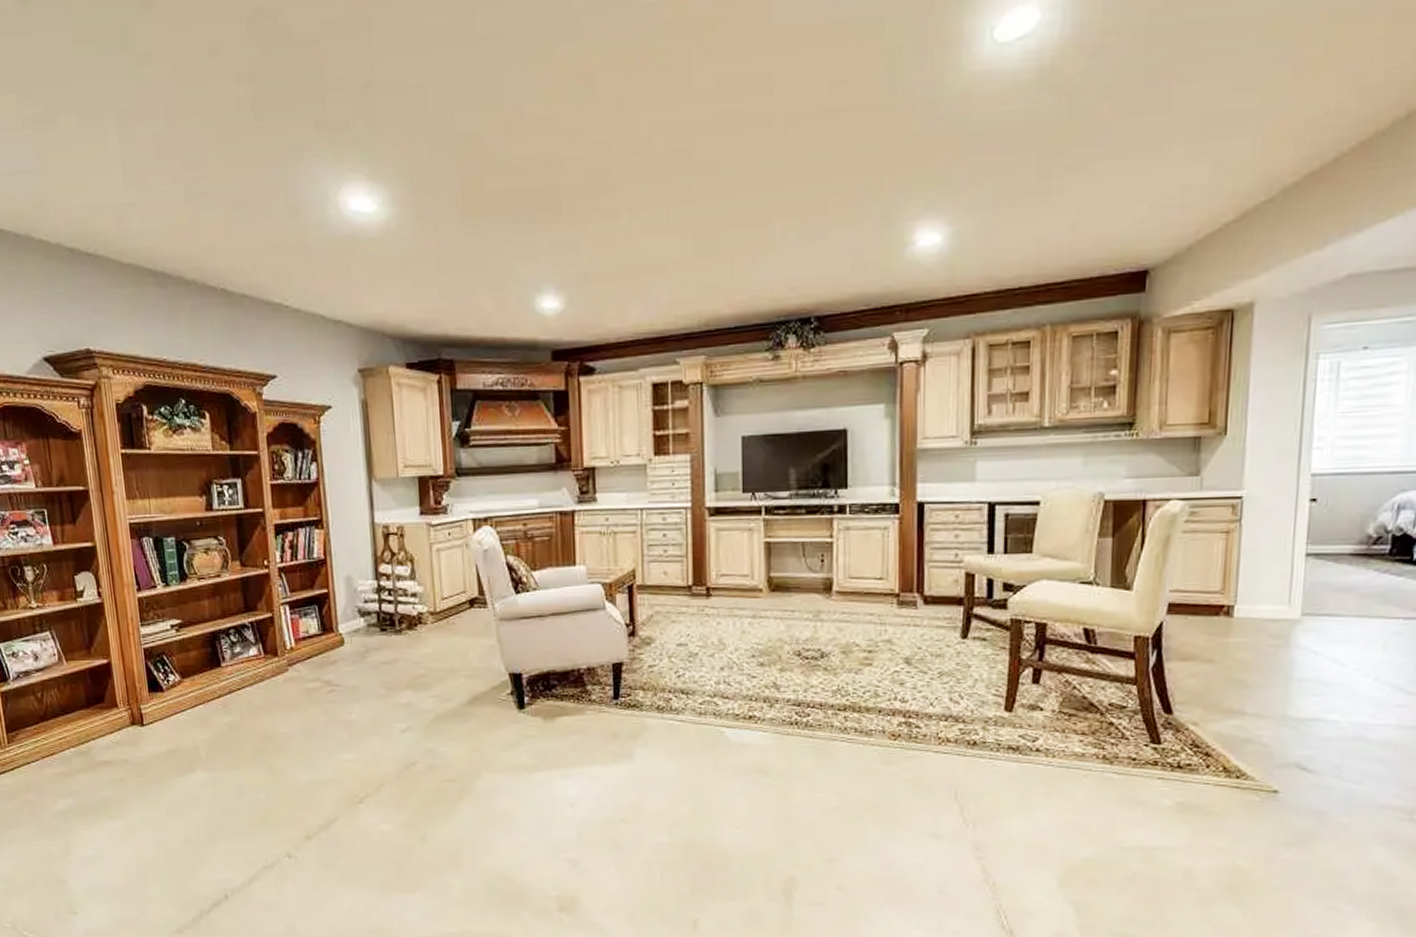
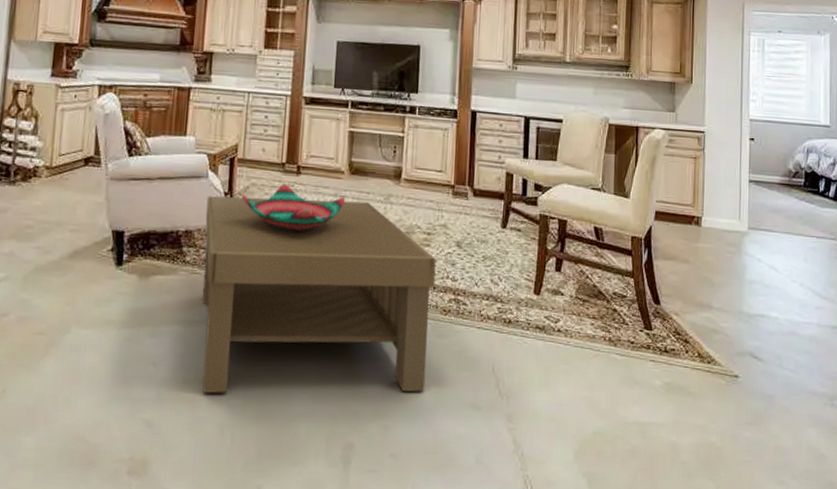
coffee table: none [607,622,881,831] -> present [201,196,436,393]
decorative bowl: none [645,609,766,663] -> present [241,184,345,233]

